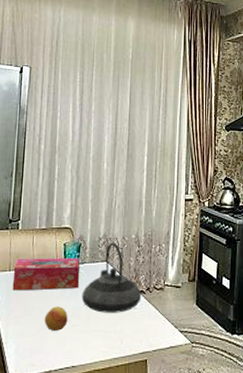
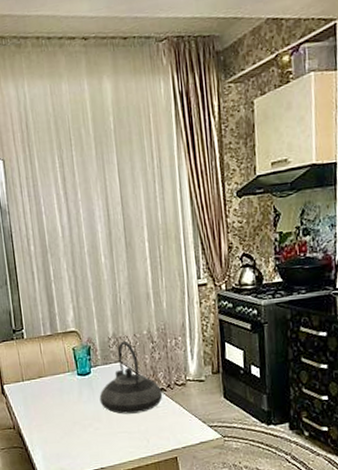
tissue box: present [12,257,81,291] -> none [26,361,95,400]
fruit: present [44,306,68,331] -> none [65,411,90,436]

